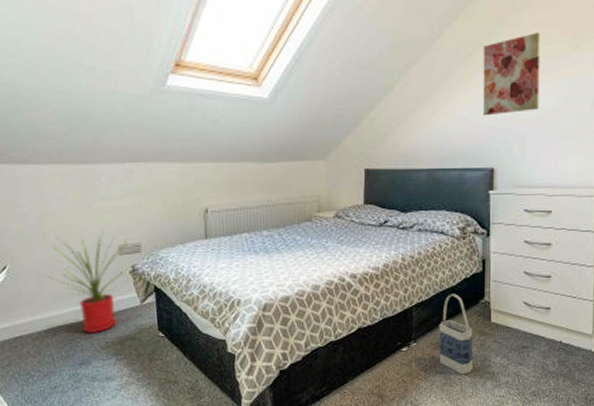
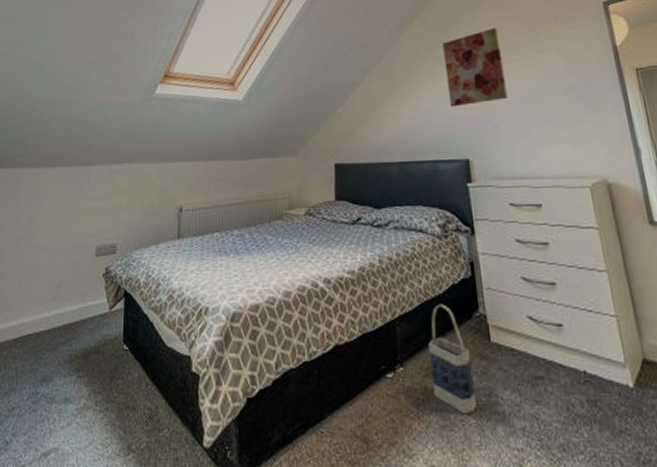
house plant: present [47,229,133,334] -> none [27,230,107,345]

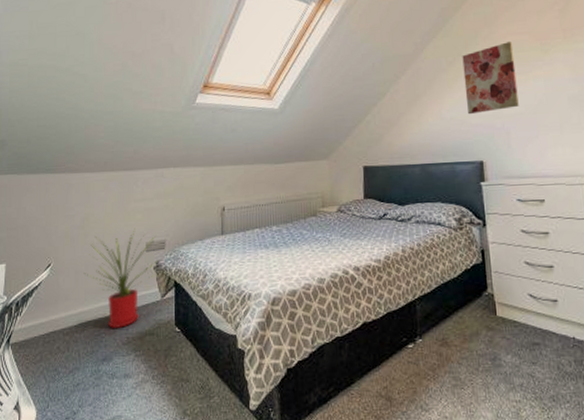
house plant: none [27,230,107,345] -> present [83,228,157,329]
bag: present [428,304,476,415] -> none [444,286,483,376]

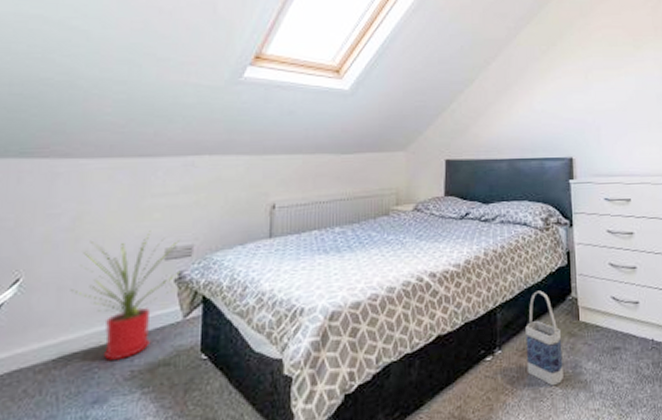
bag: none [444,286,483,376] -> present [525,290,563,387]
wall art: present [462,42,519,115] -> none [556,35,610,108]

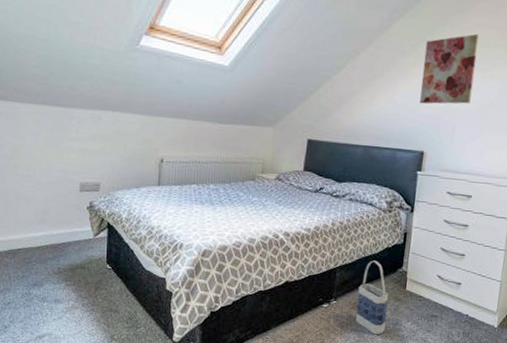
house plant: present [70,230,180,361] -> none [13,167,91,260]
wall art: none [556,35,610,108] -> present [420,34,480,104]

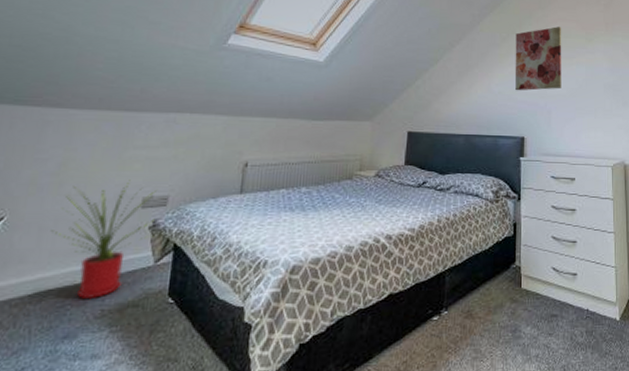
house plant: none [13,167,91,260] -> present [50,180,156,300]
bag: present [355,260,388,335] -> none [470,258,504,348]

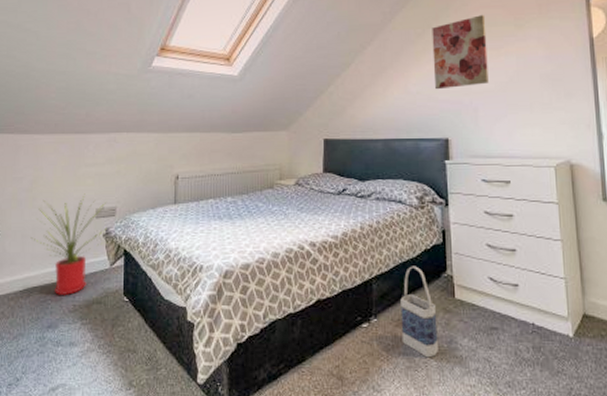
bag: none [470,258,504,348] -> present [400,266,438,358]

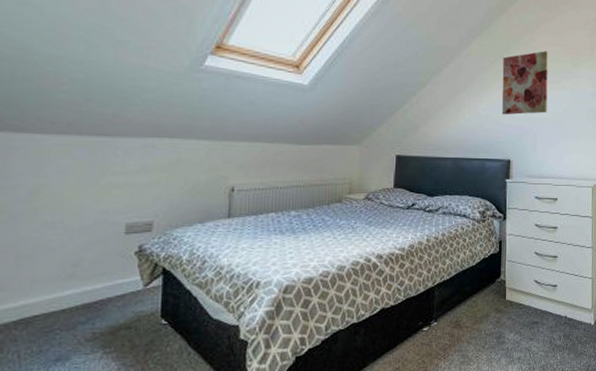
house plant: present [30,193,107,296] -> none [29,206,140,324]
bag: present [400,266,438,358] -> none [458,273,490,353]

